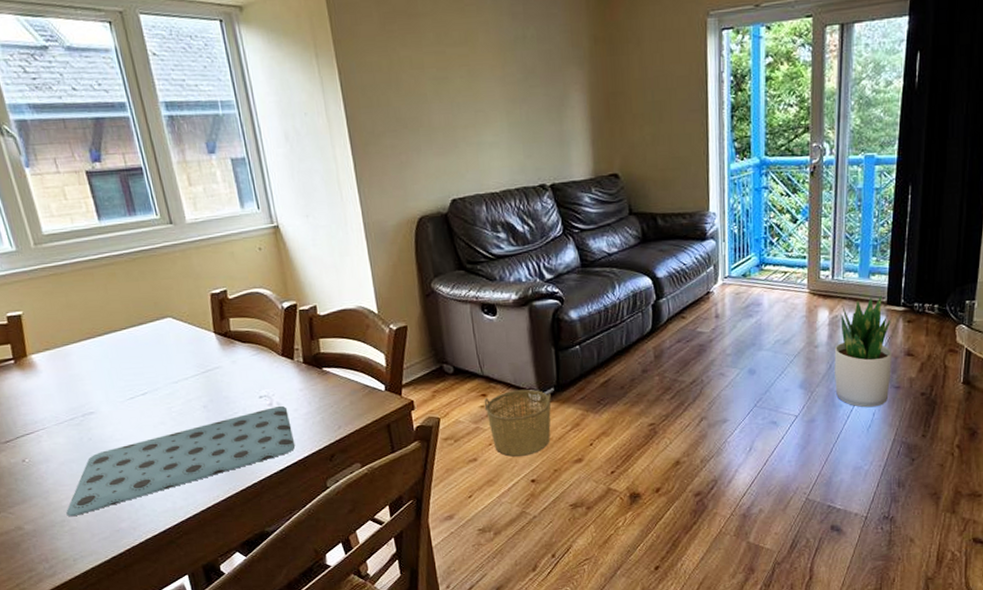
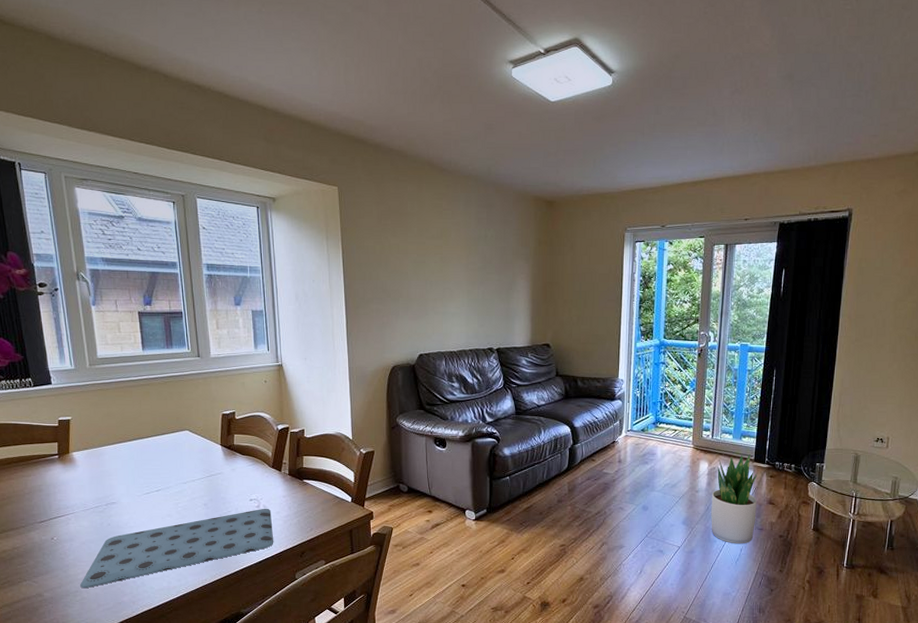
basket: present [484,389,552,457] -> none [429,509,483,564]

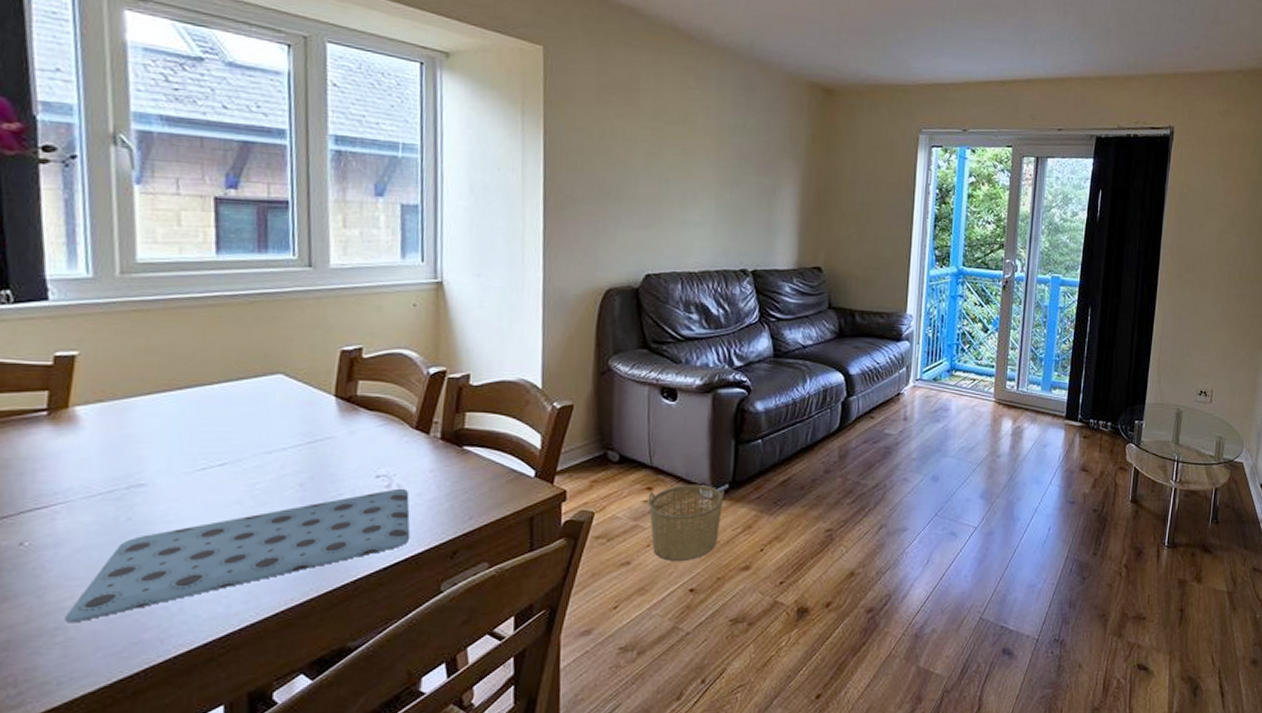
basket: none [429,509,483,564] -> present [648,484,724,561]
planter: present [711,454,758,544] -> none [1014,410,1070,522]

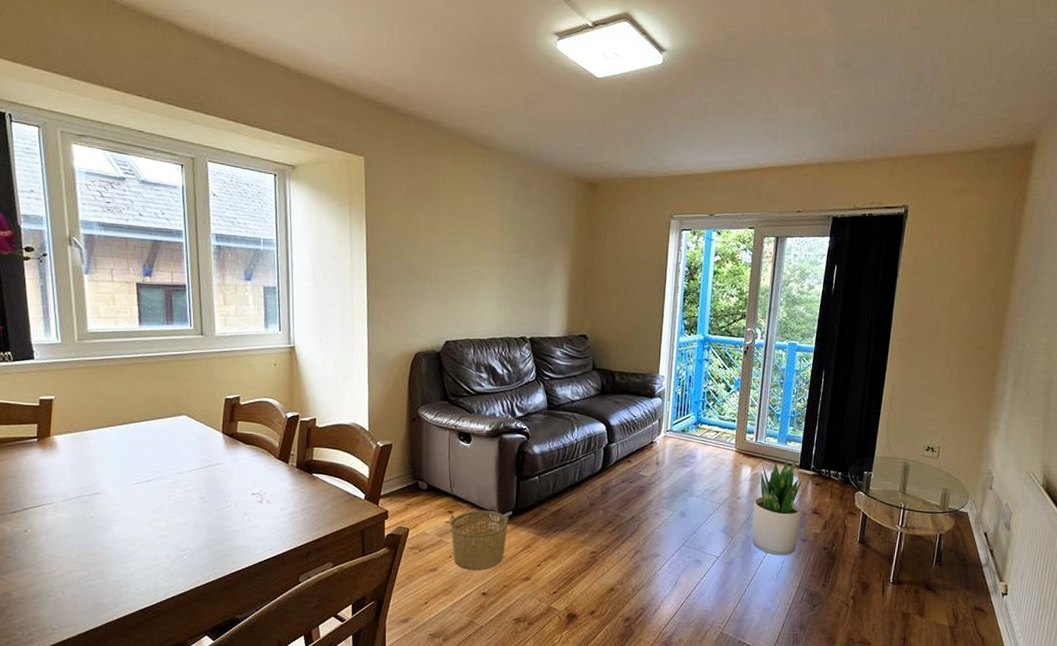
placemat: present [65,488,410,622] -> none [55,503,276,587]
planter: none [1014,410,1070,522] -> present [752,460,804,556]

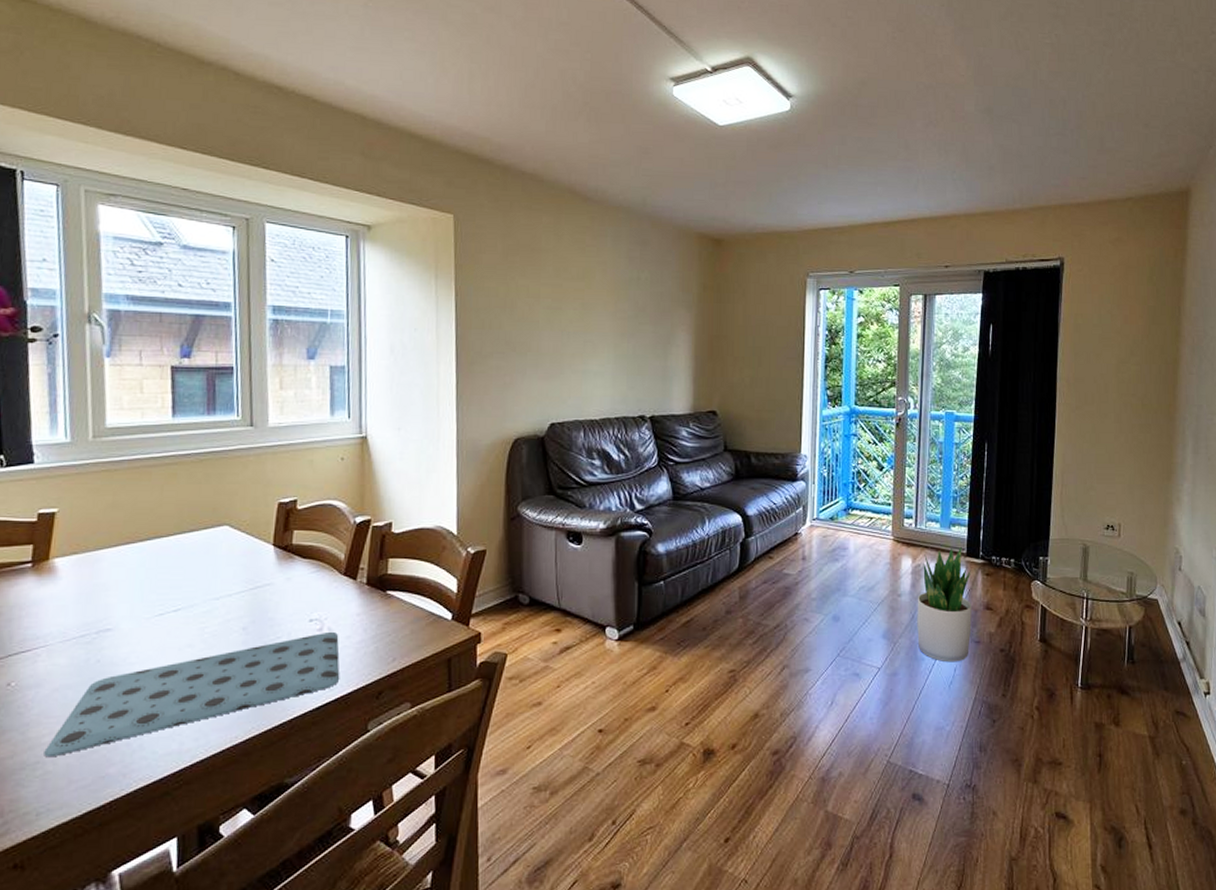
placemat: none [55,503,276,587] -> present [44,631,339,756]
basket: present [449,510,509,570] -> none [557,625,629,702]

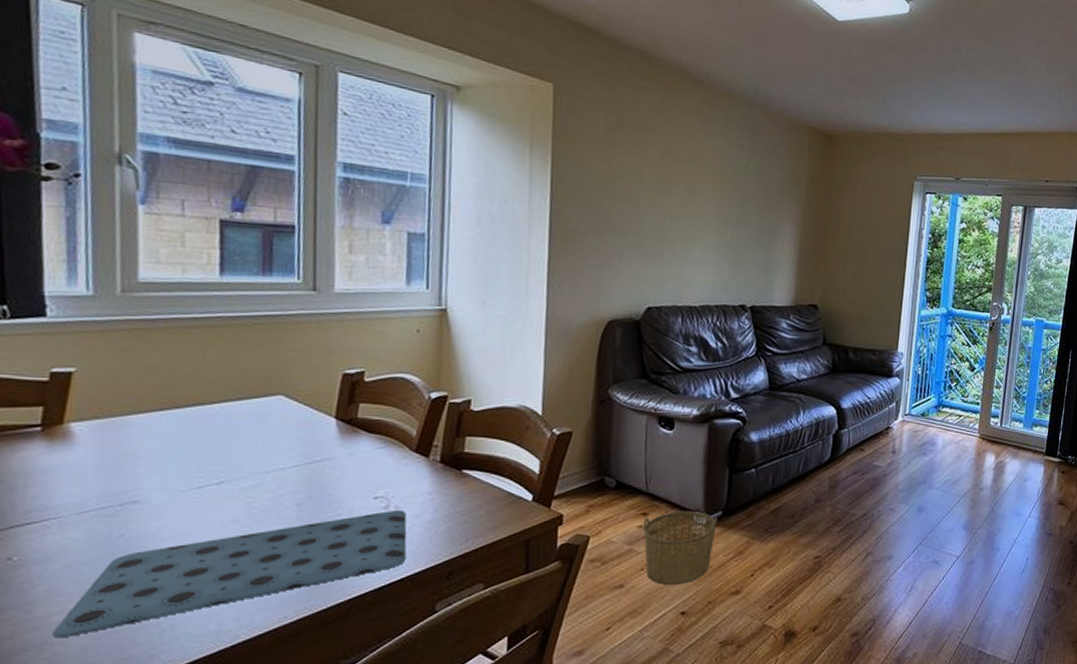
basket: none [557,625,629,702] -> present [642,510,718,585]
planter: present [917,547,972,663] -> none [995,446,1049,553]

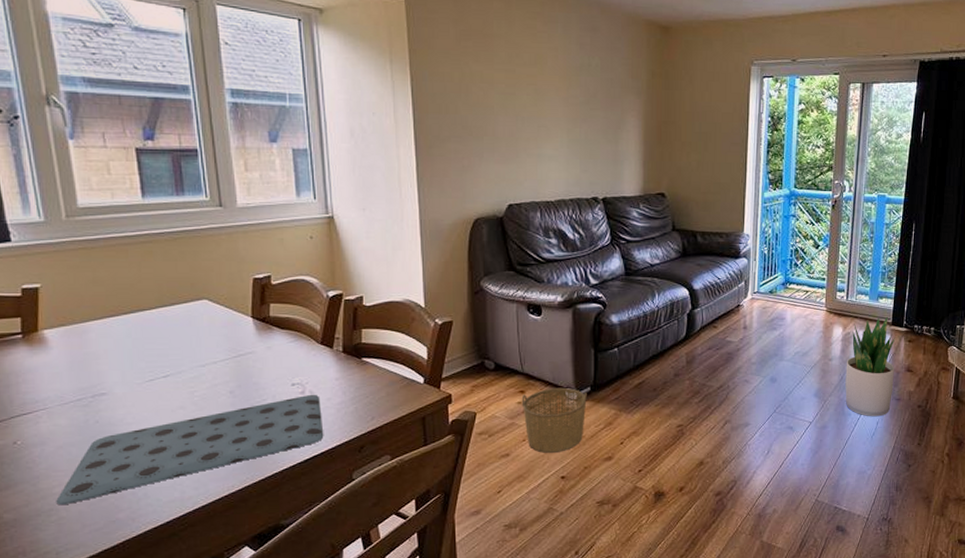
planter: none [995,446,1049,553] -> present [845,317,896,417]

